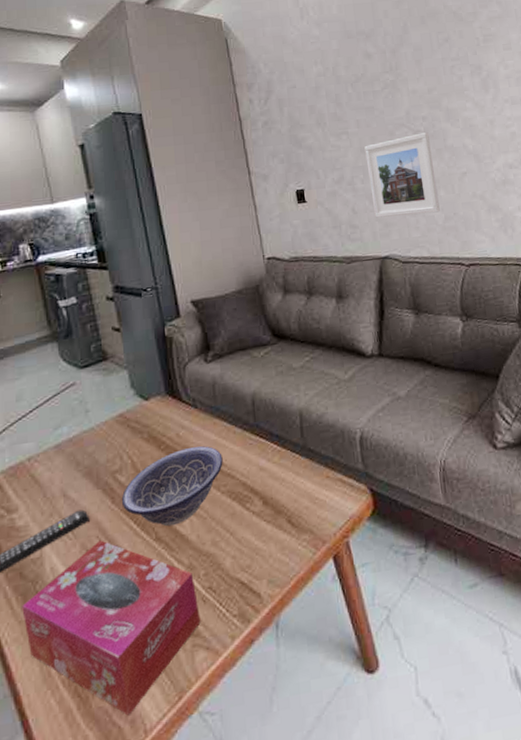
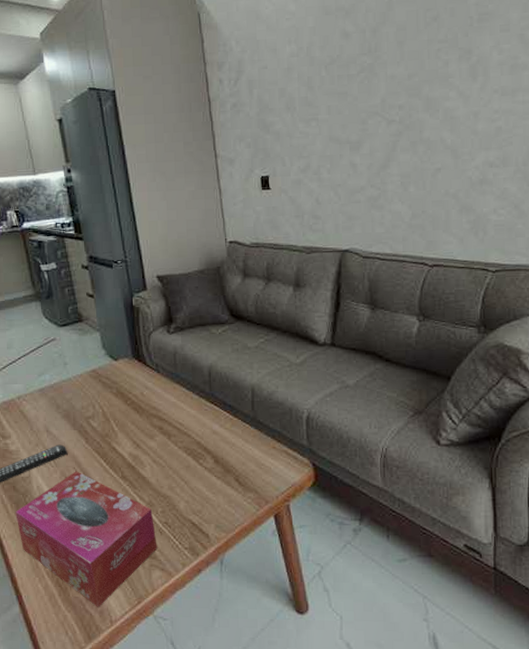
decorative bowl: present [121,446,223,527] -> none [93,405,181,469]
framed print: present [364,132,440,218] -> none [334,123,408,210]

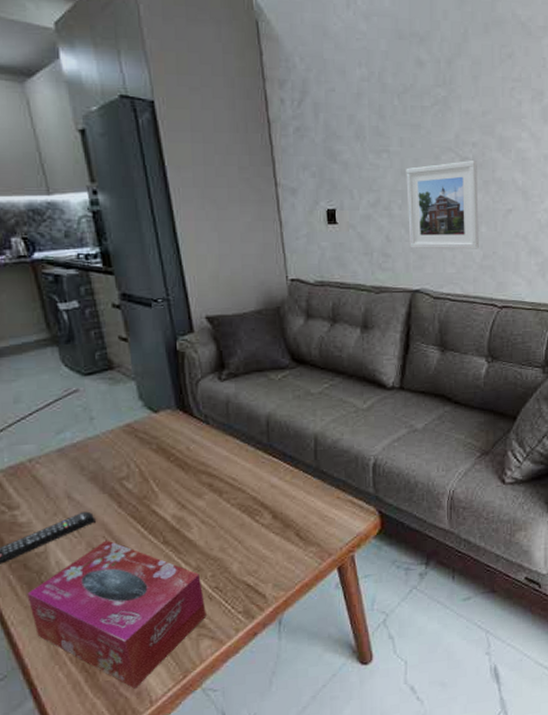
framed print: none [334,123,408,210] -> present [406,160,479,249]

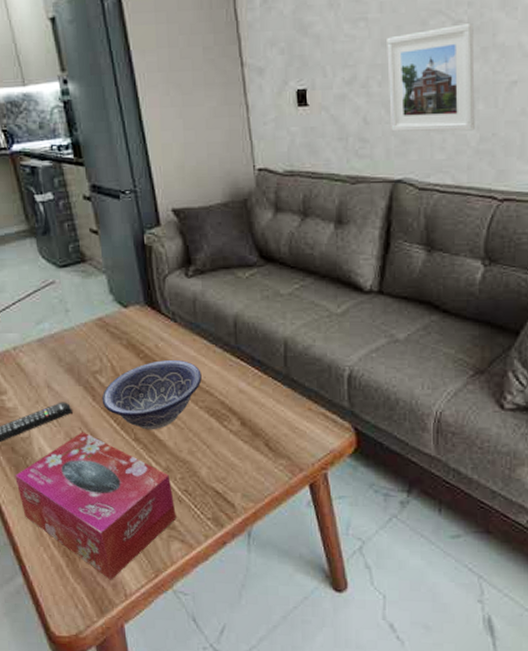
decorative bowl: none [128,460,234,532] -> present [101,359,202,430]

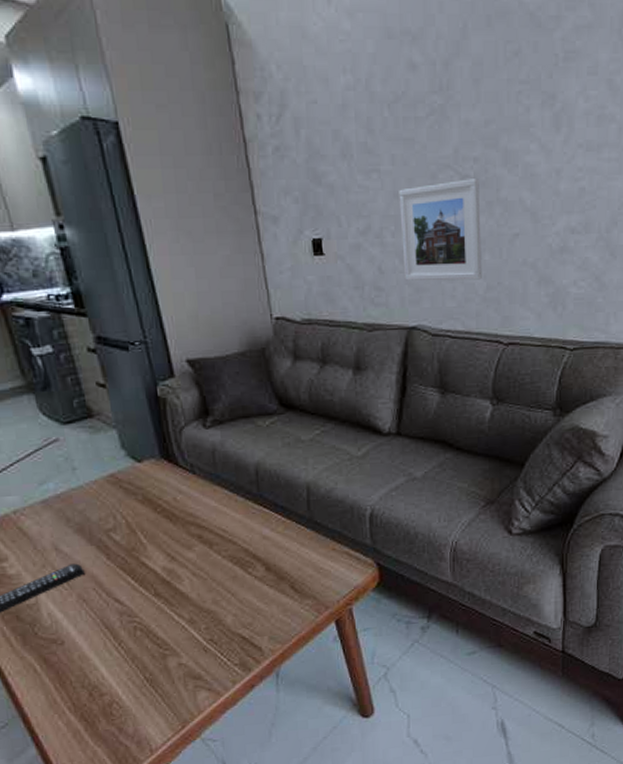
tissue box: present [15,432,177,580] -> none [21,592,202,738]
decorative bowl: present [101,359,202,430] -> none [117,511,224,584]

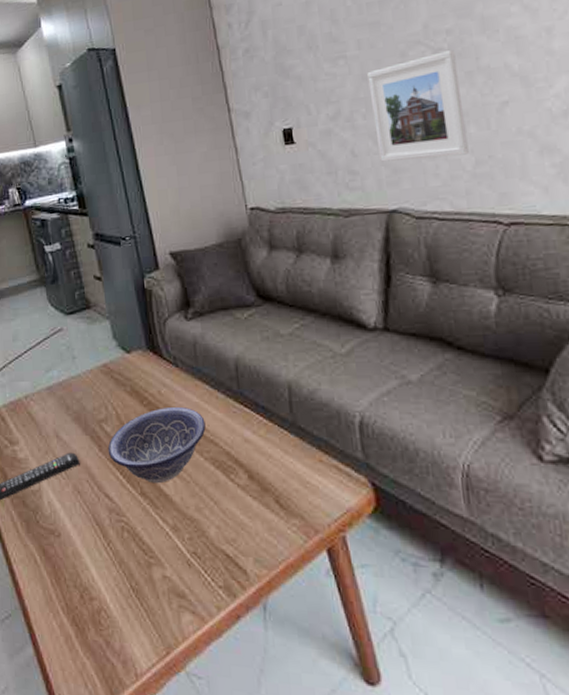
decorative bowl: none [117,511,224,584] -> present [107,406,206,484]

